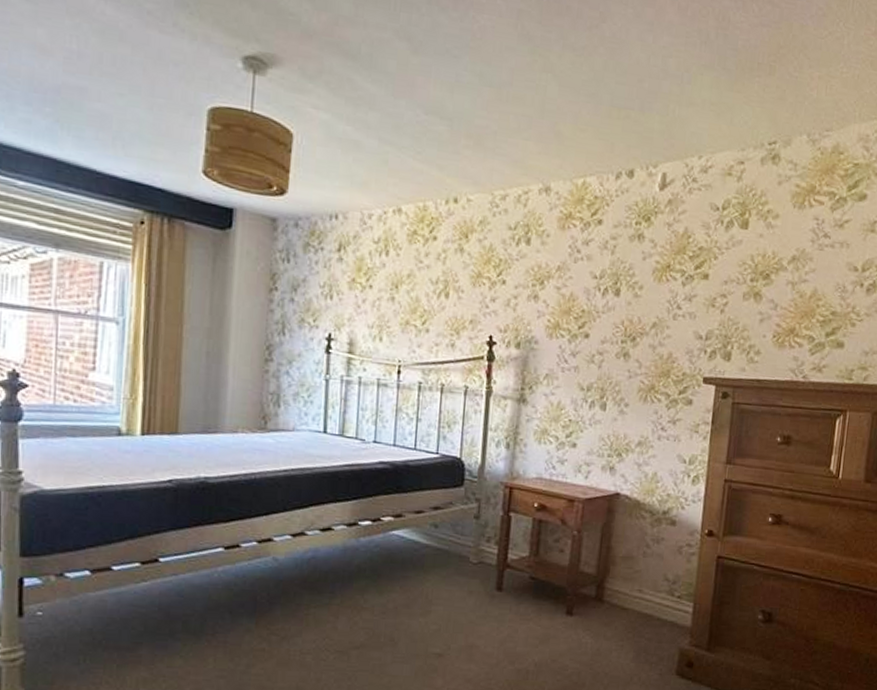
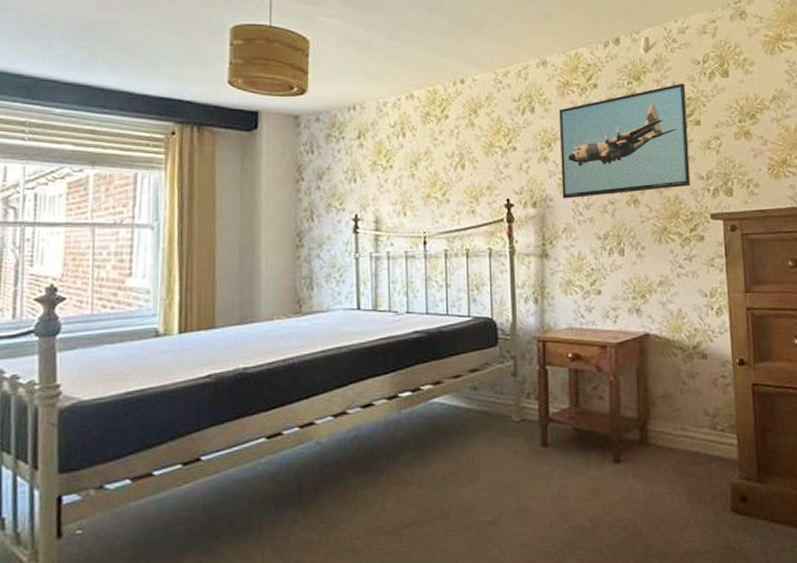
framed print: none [548,229,699,346] -> present [558,83,691,199]

